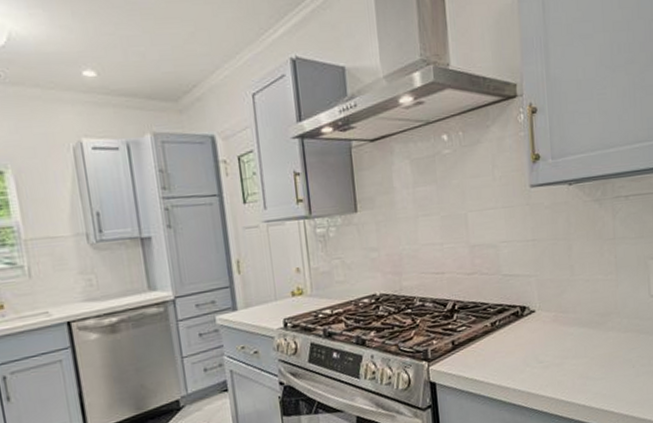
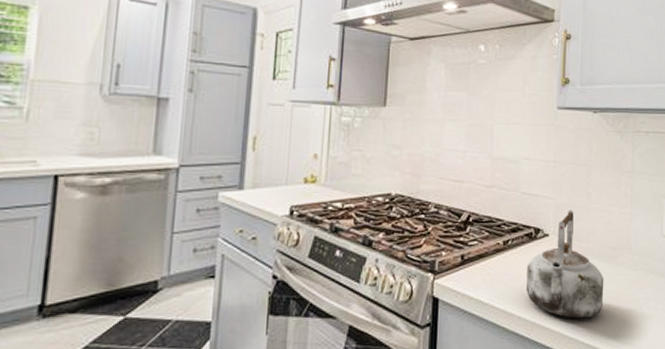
kettle: none [517,284,596,384] -> present [526,210,604,319]

